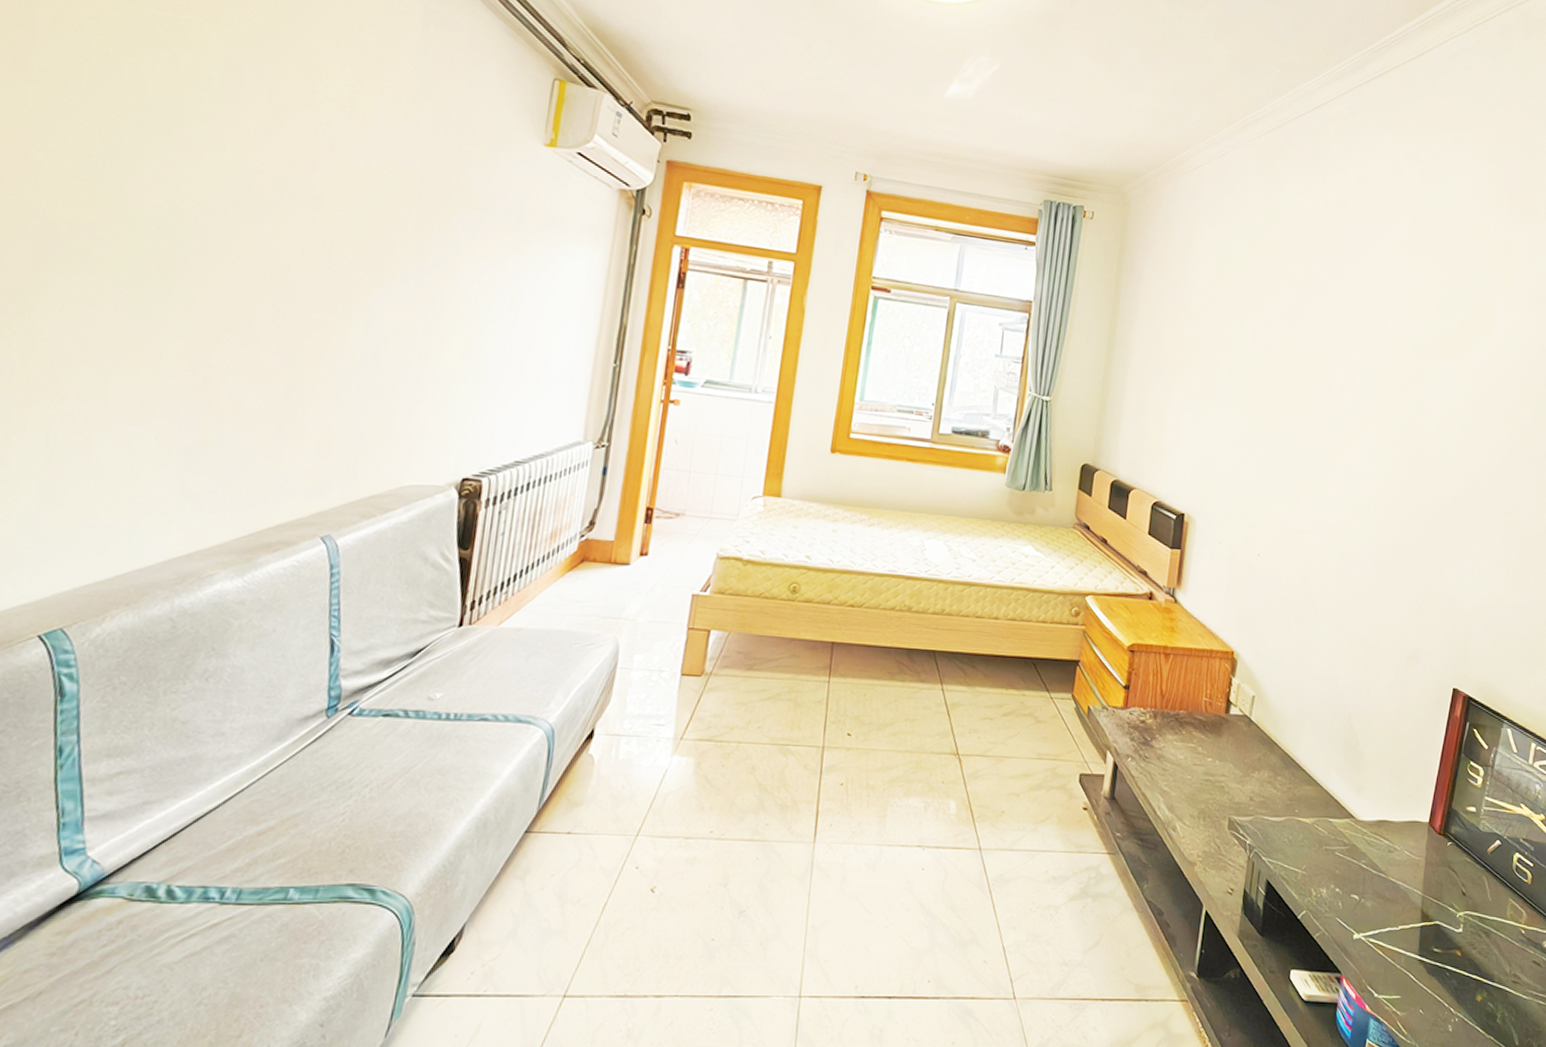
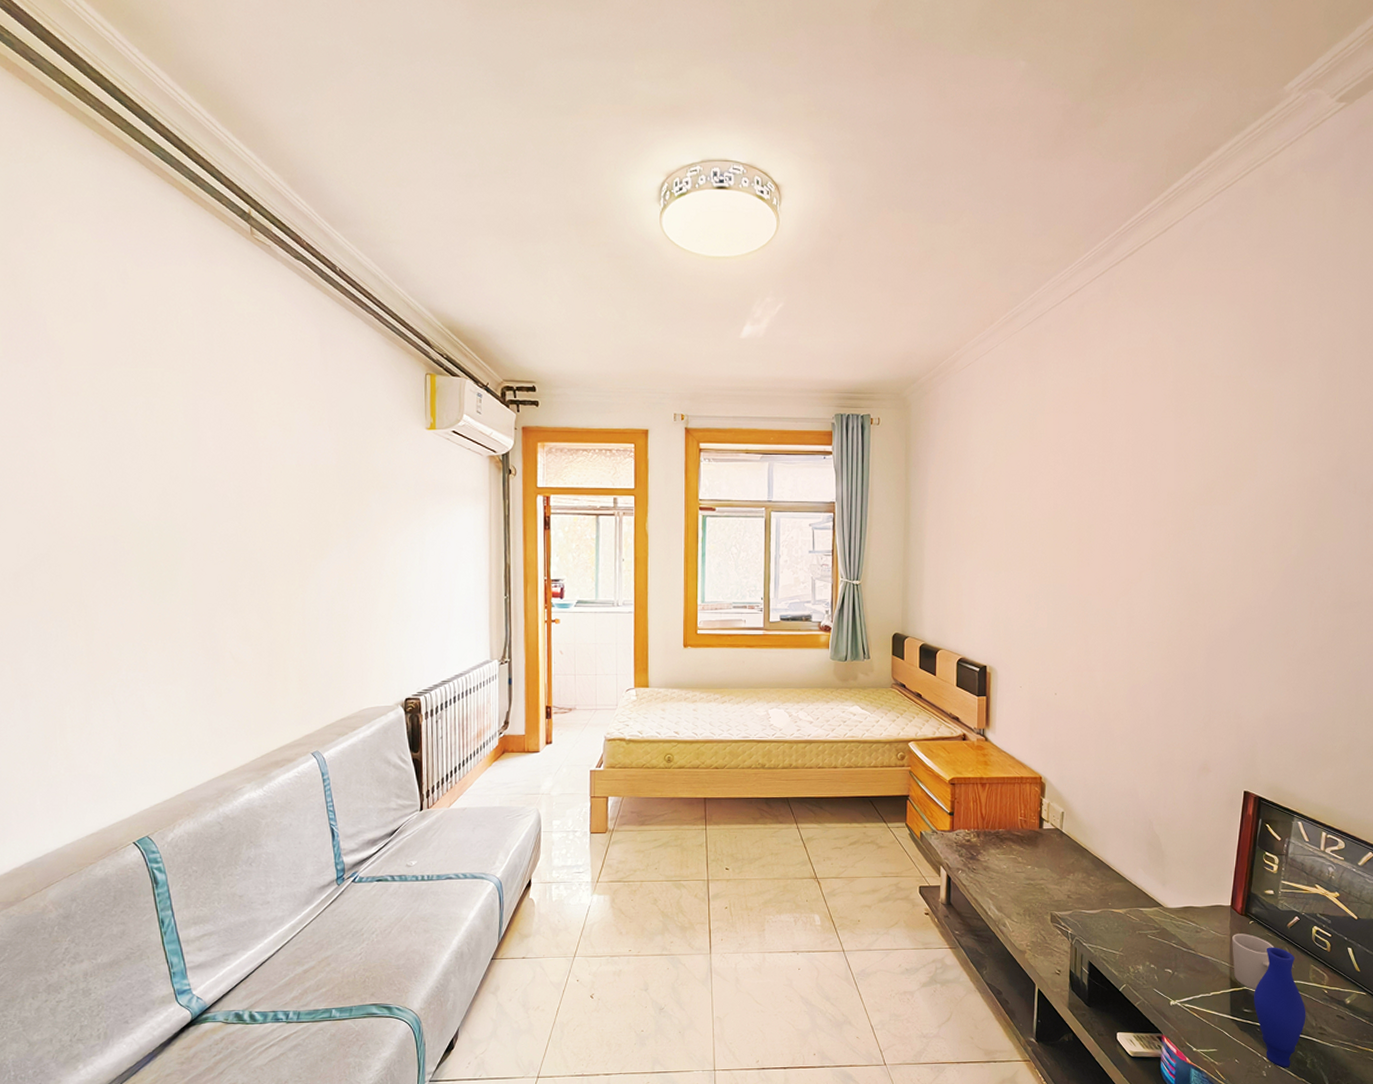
mug: none [1426,856,1472,925] -> present [1232,933,1275,990]
vase: none [1445,875,1501,1023] -> present [1254,947,1306,1068]

